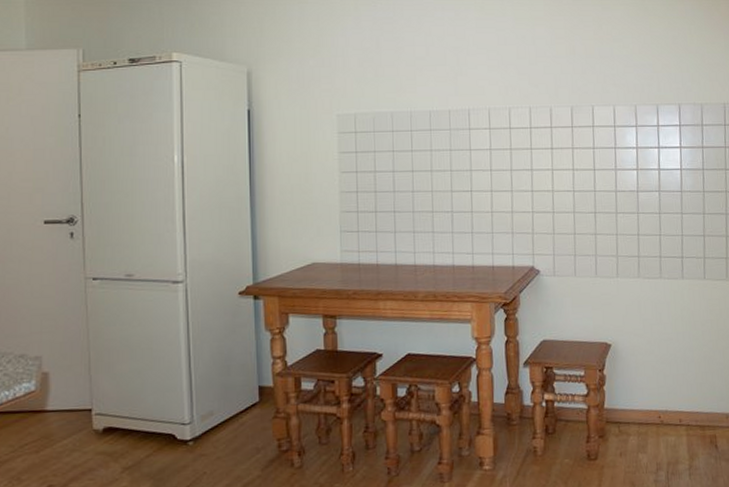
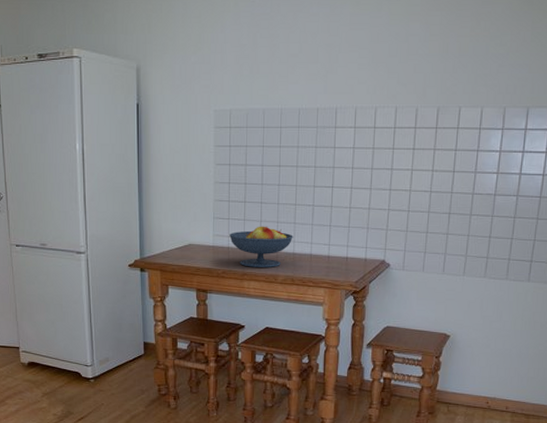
fruit bowl: none [360,237,432,285] -> present [229,226,293,267]

